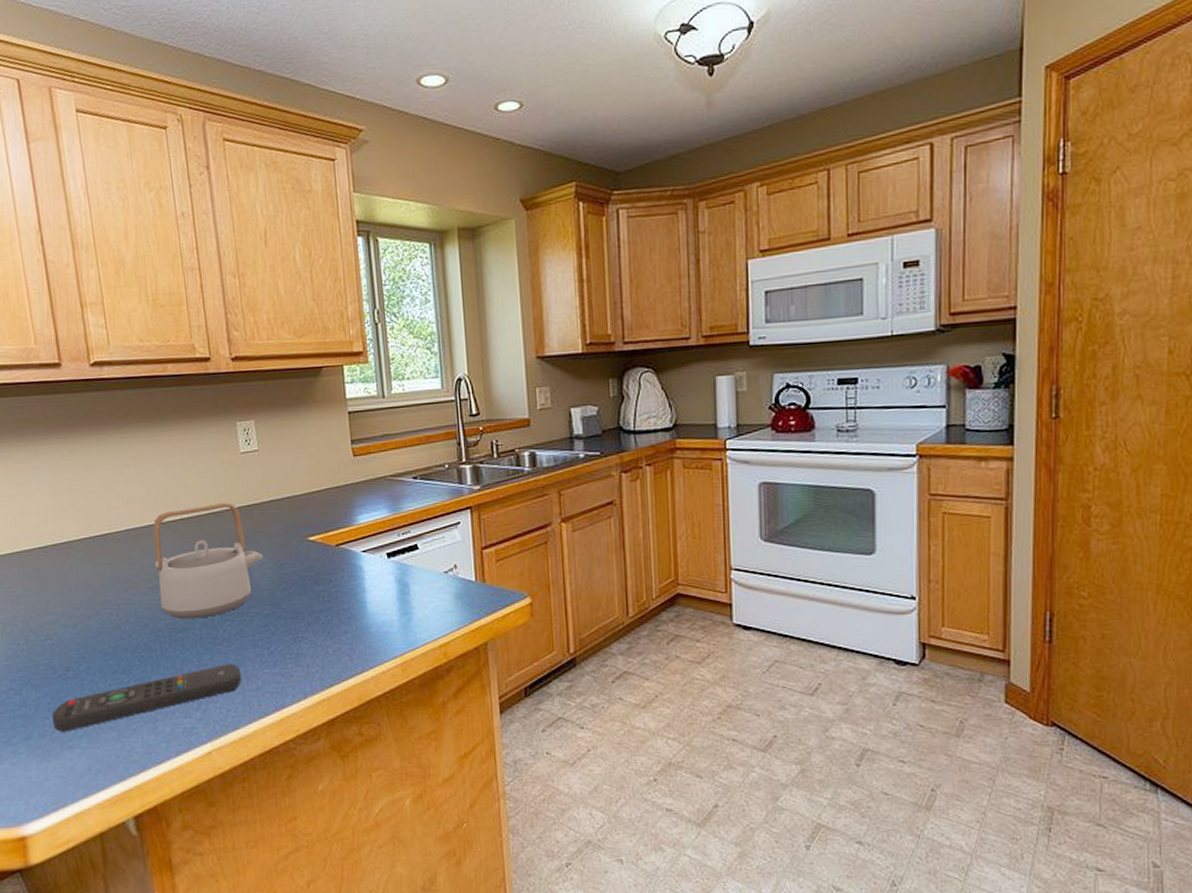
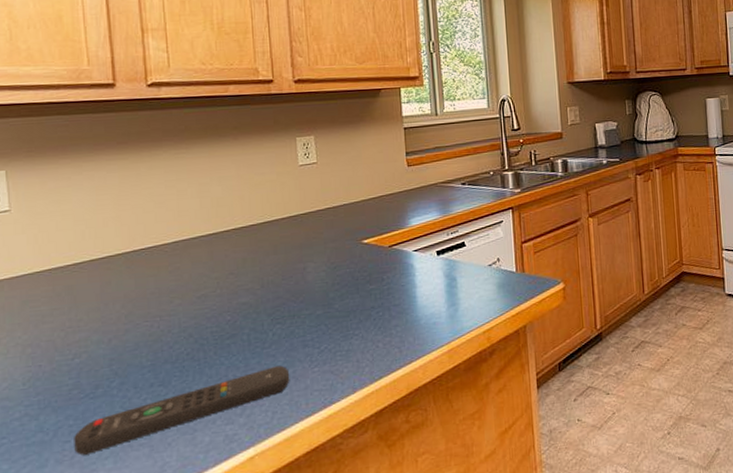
teapot: present [153,502,264,619] -> none [203,211,318,326]

